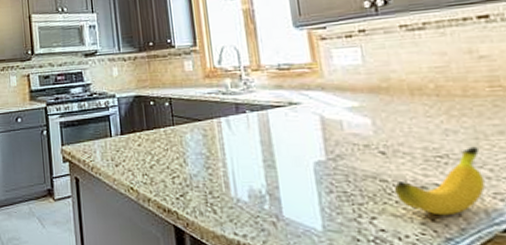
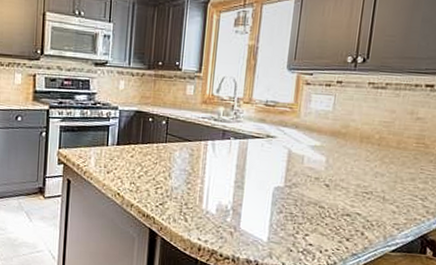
banana: present [395,146,485,216] -> none [327,187,394,238]

